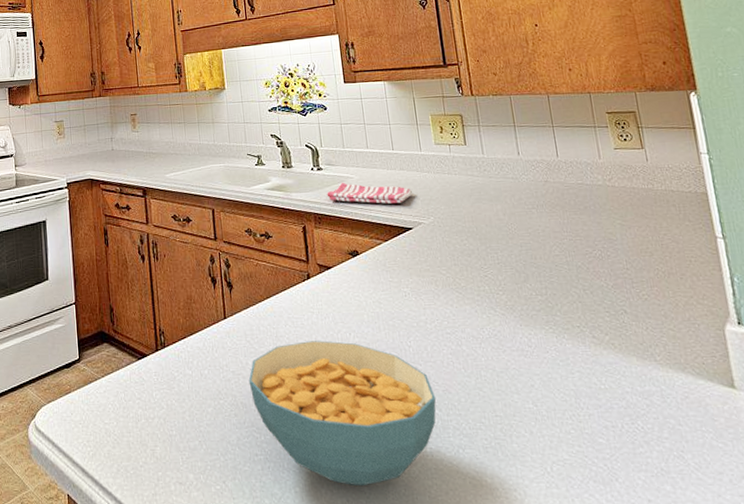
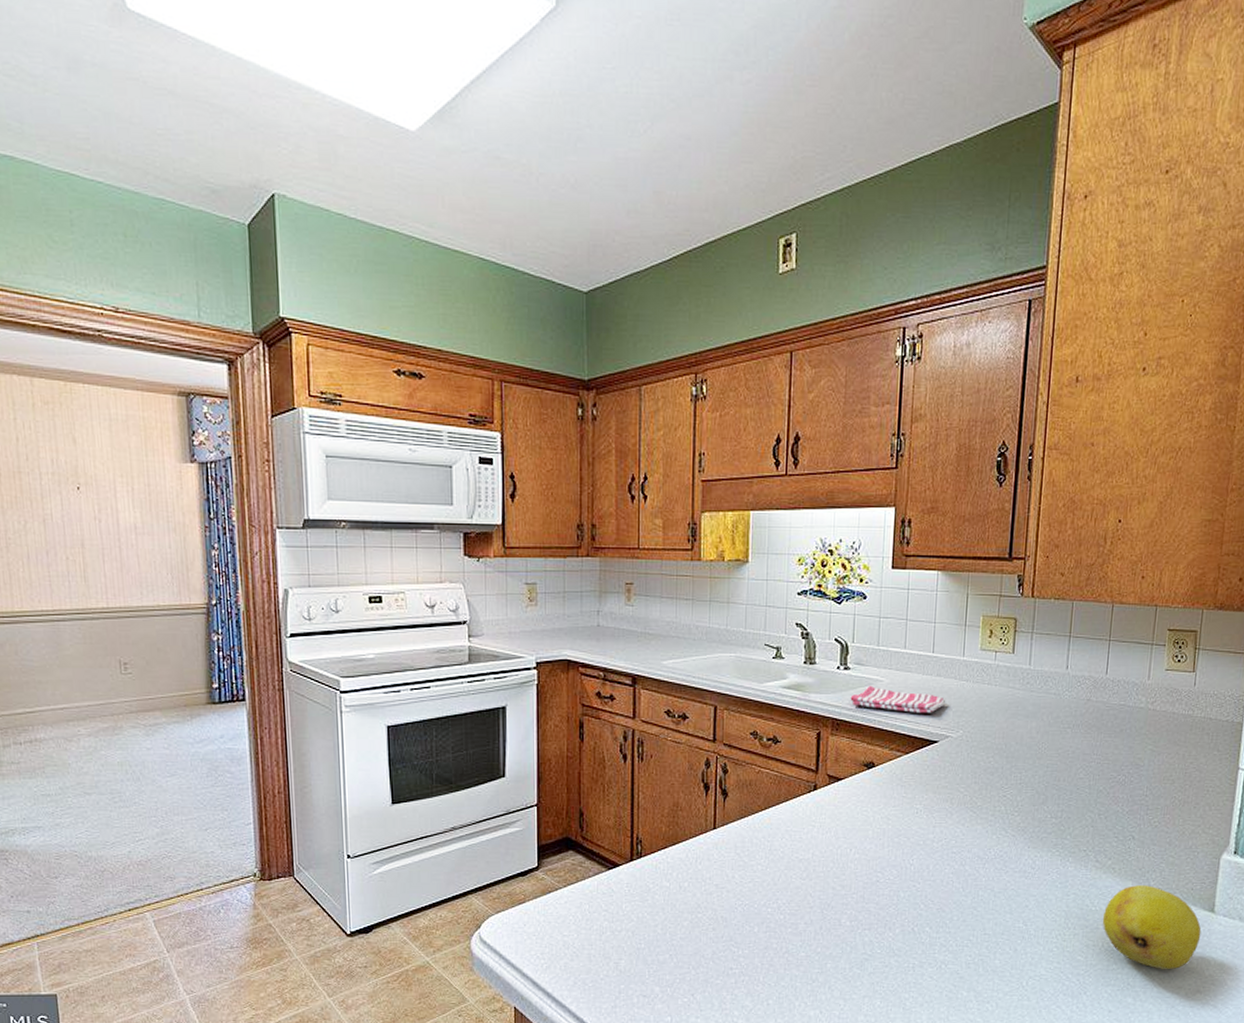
cereal bowl: present [248,341,437,487] -> none [732,856,929,999]
fruit: none [614,361,729,453] -> present [1102,885,1202,970]

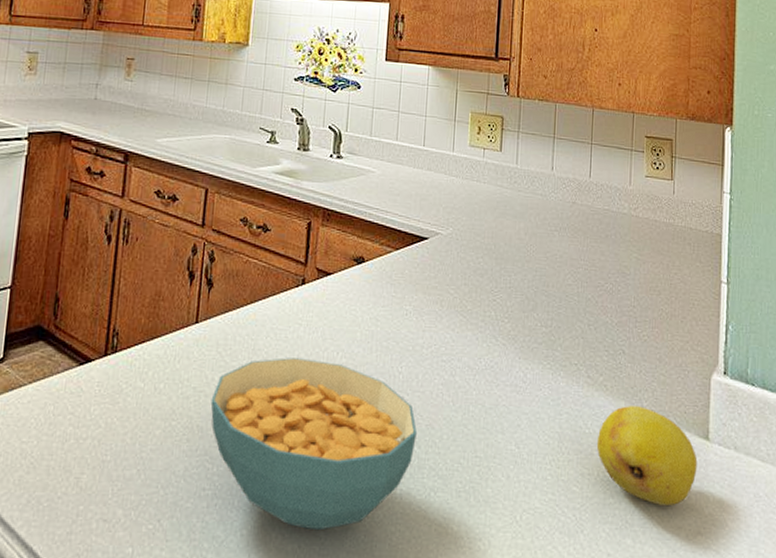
cereal bowl: none [732,856,929,999] -> present [210,358,418,531]
dish towel: present [850,685,946,713] -> none [342,175,436,208]

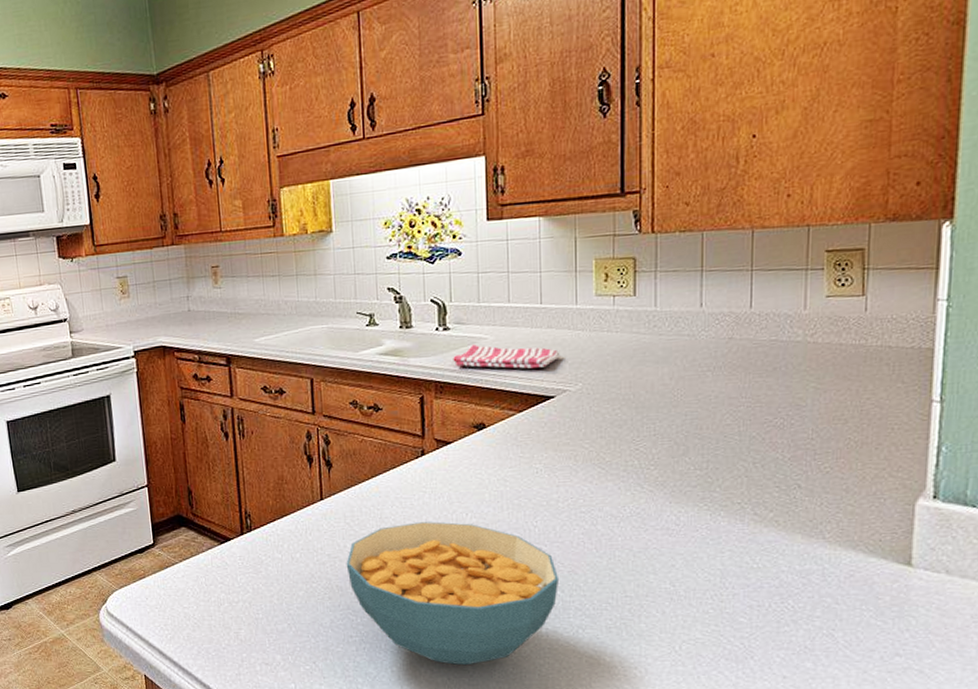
dish towel: none [342,175,436,208] -> present [453,344,560,369]
fruit: present [596,406,698,507] -> none [767,538,896,632]

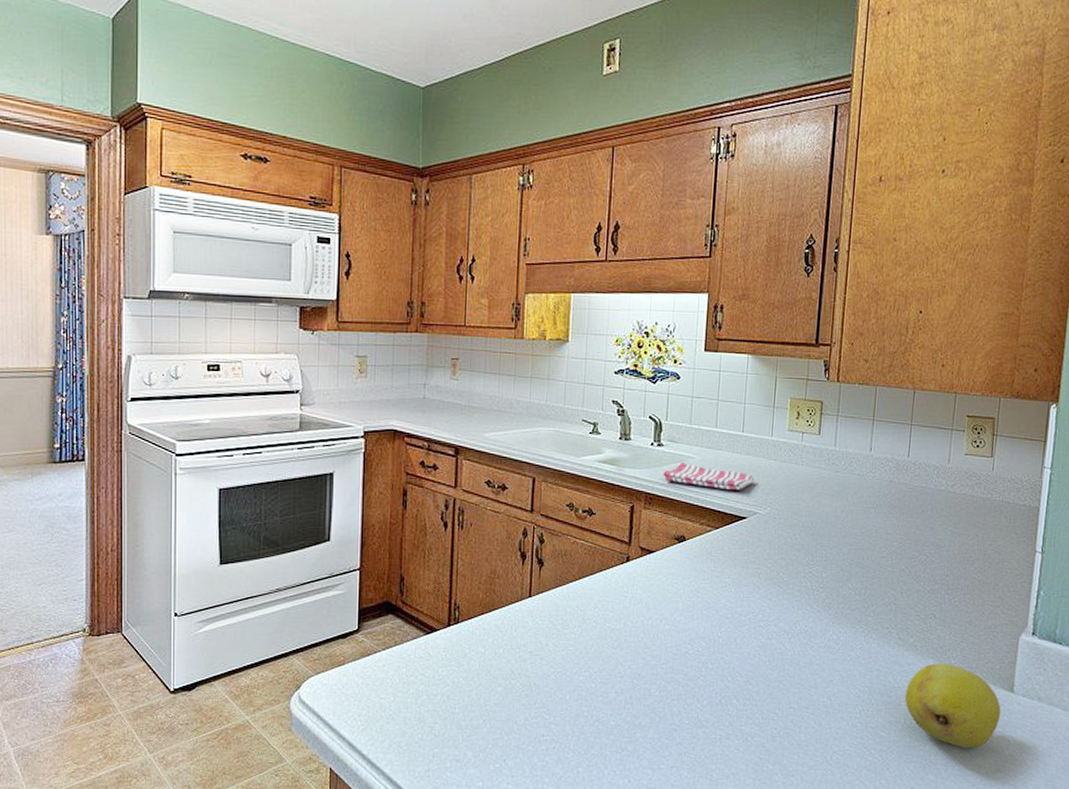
cereal bowl: present [346,521,560,666] -> none [546,625,736,769]
fruit: none [767,538,896,632] -> present [904,663,1001,749]

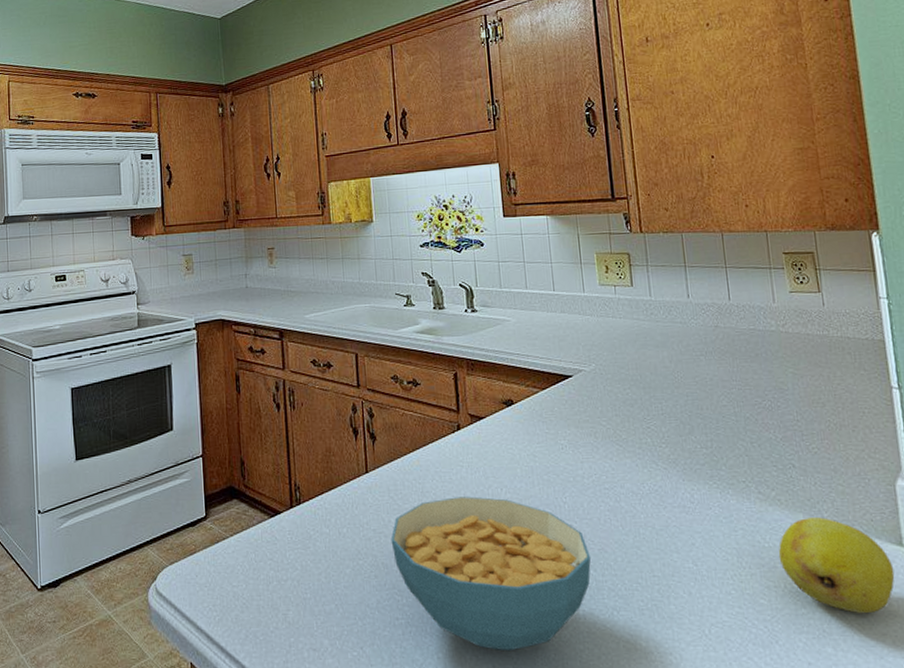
cereal bowl: none [546,625,736,769] -> present [390,496,592,652]
dish towel: present [663,461,755,490] -> none [481,325,574,349]

